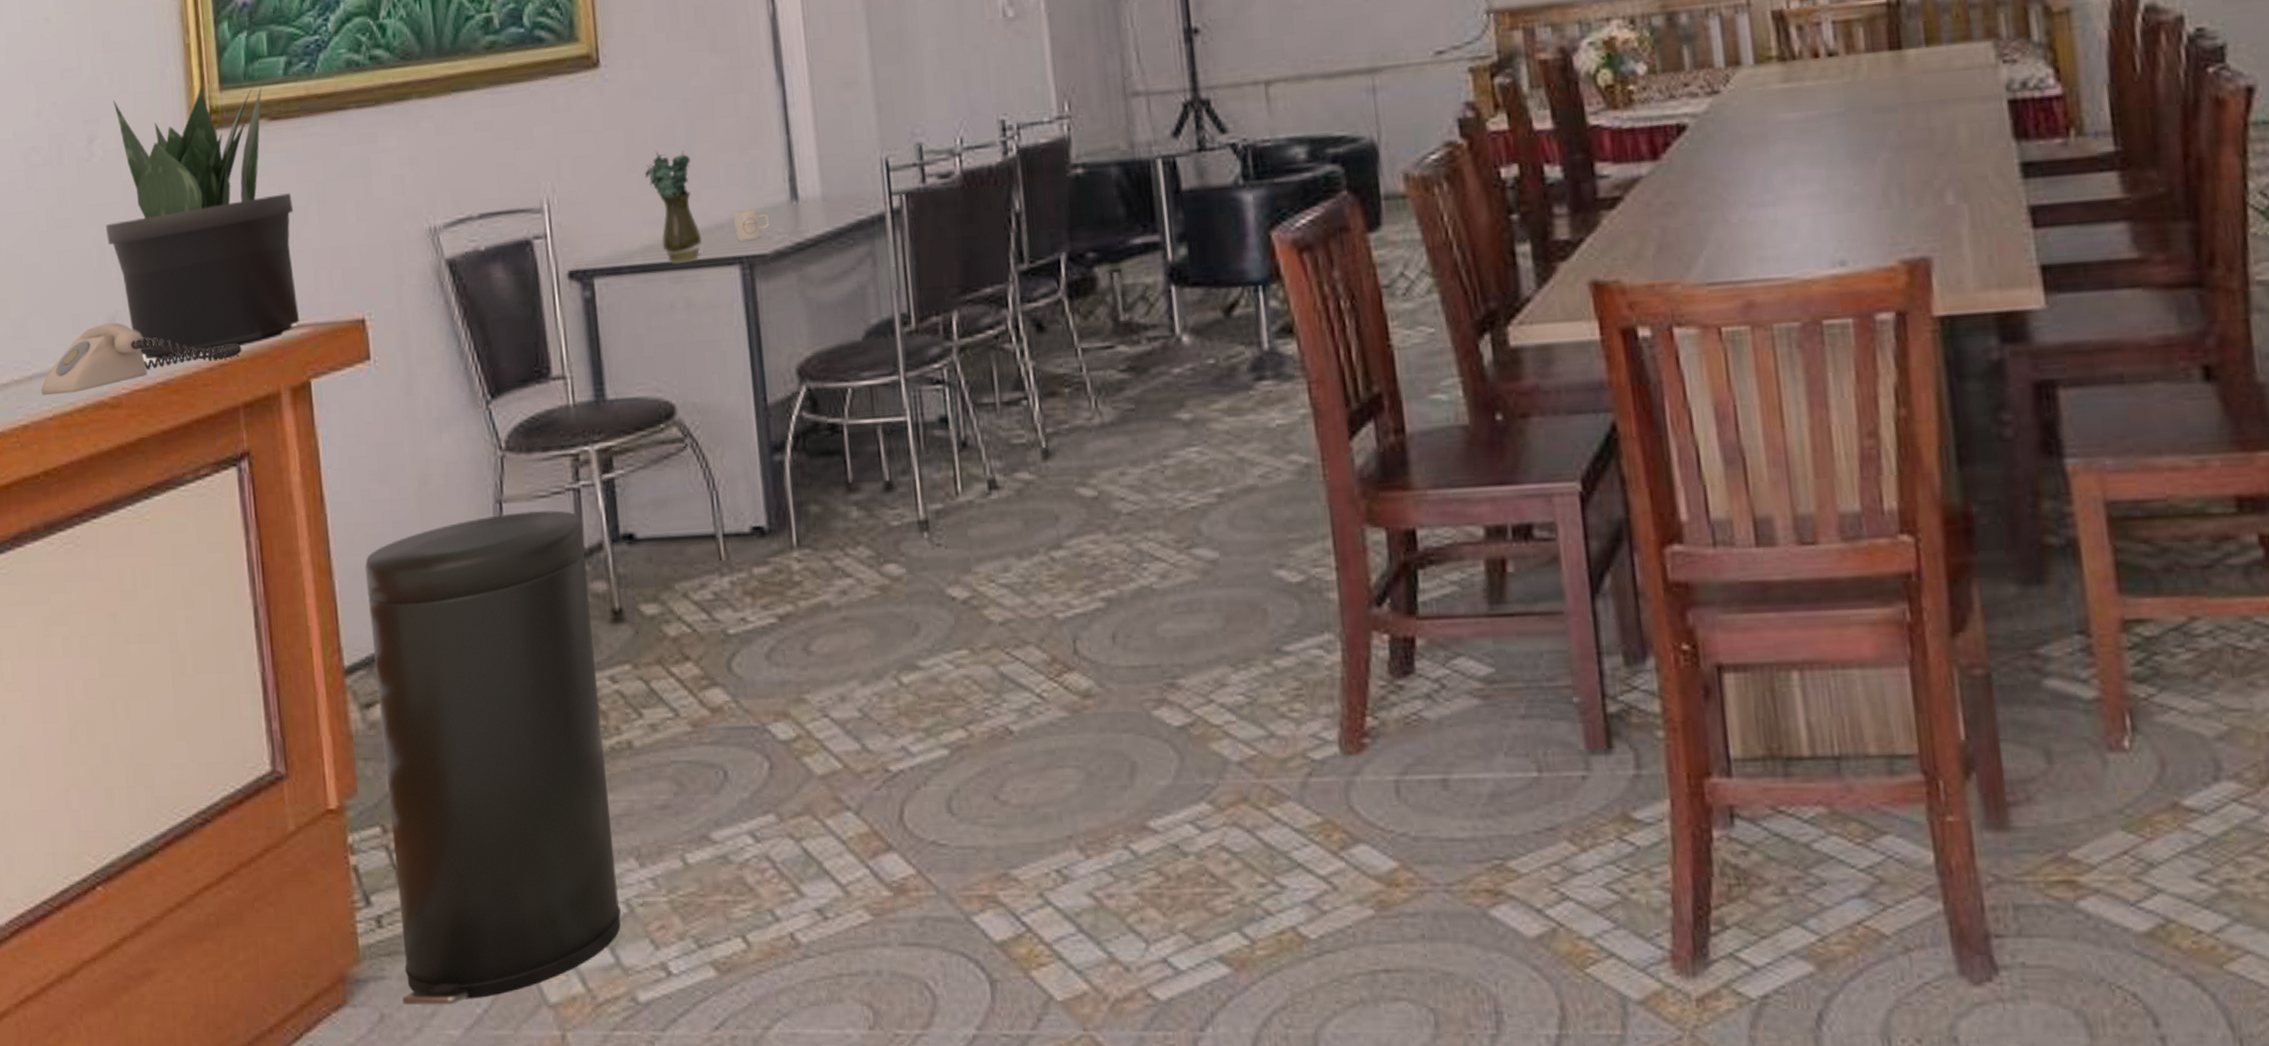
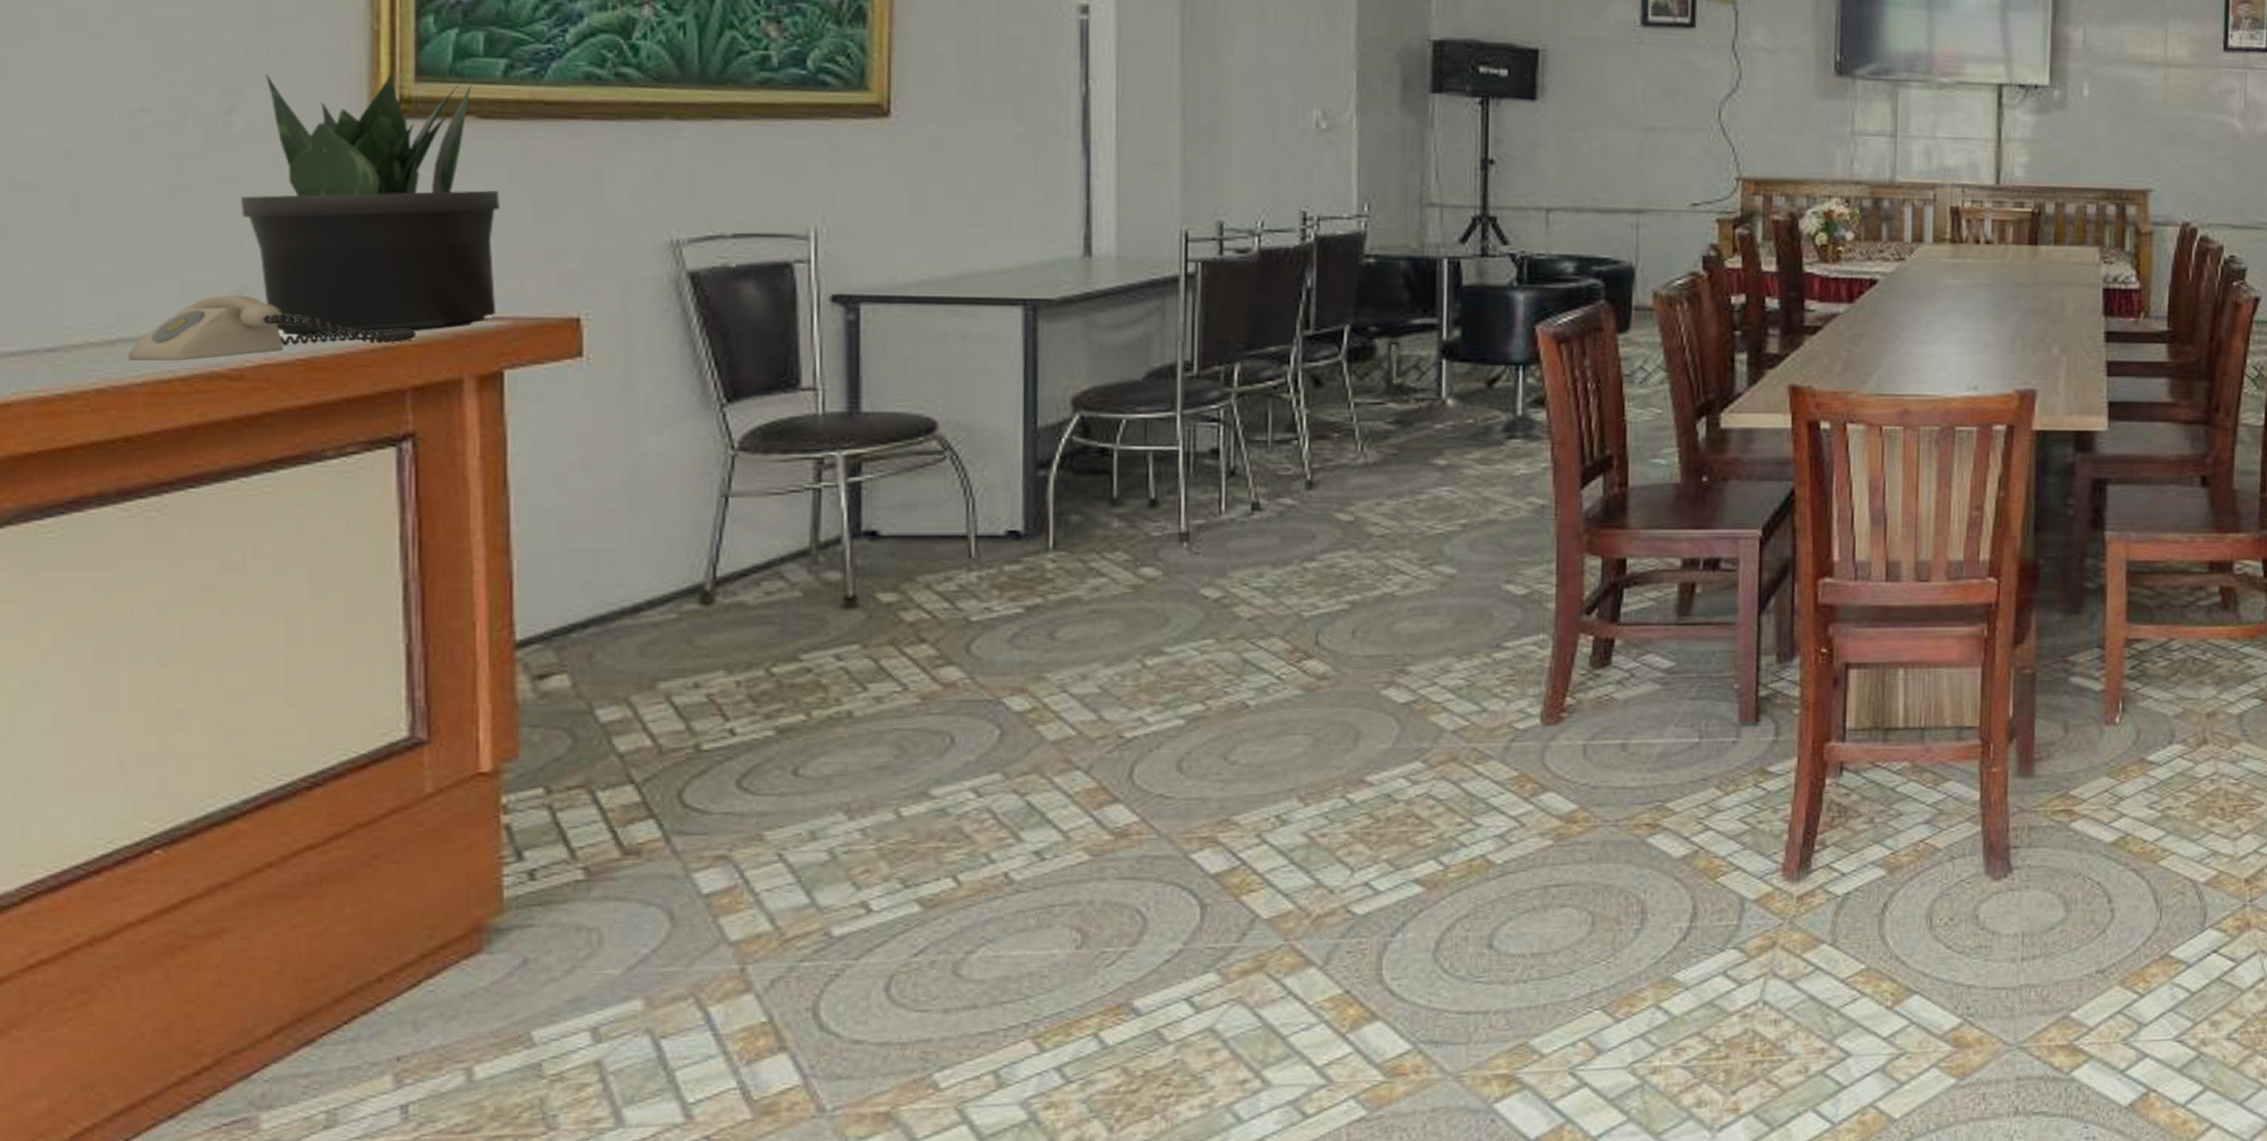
pedal bin: present [365,510,621,1005] -> none [552,506,822,949]
vase: present [645,151,702,265] -> none [929,198,984,300]
mug: present [733,208,770,243] -> none [1021,258,1060,287]

